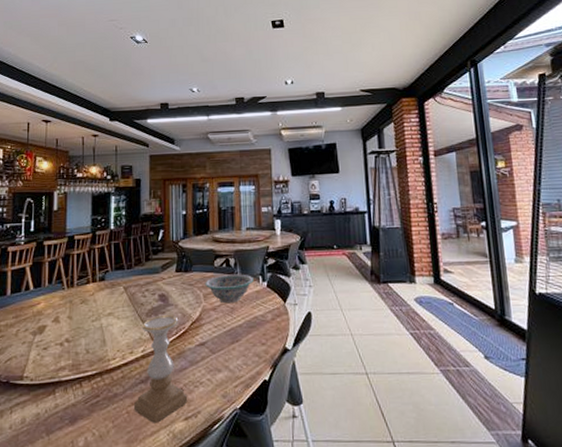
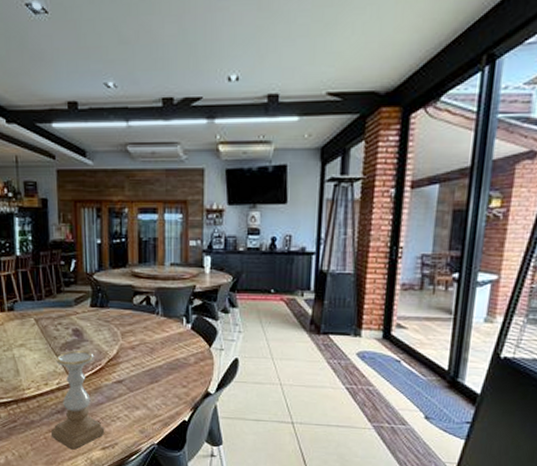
decorative bowl: present [205,274,254,304] -> none [122,313,176,344]

